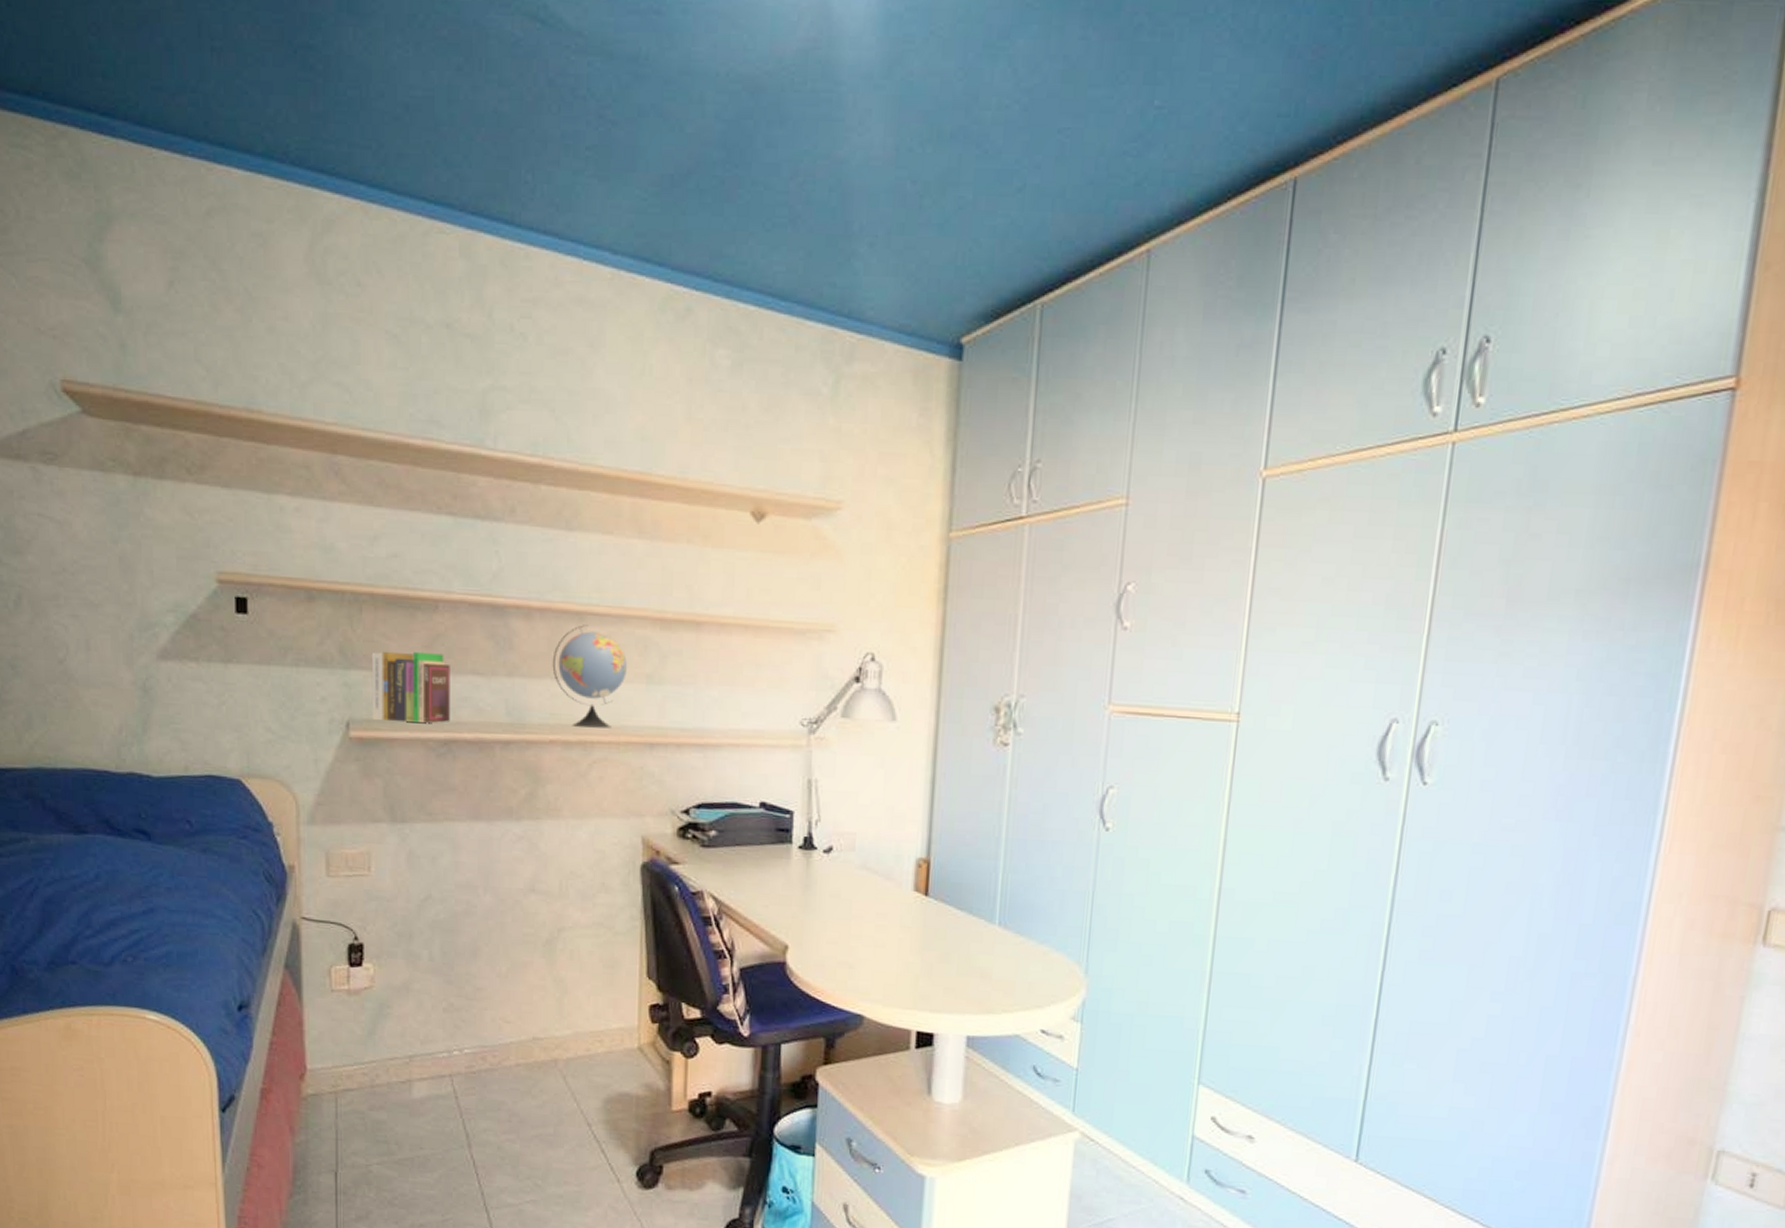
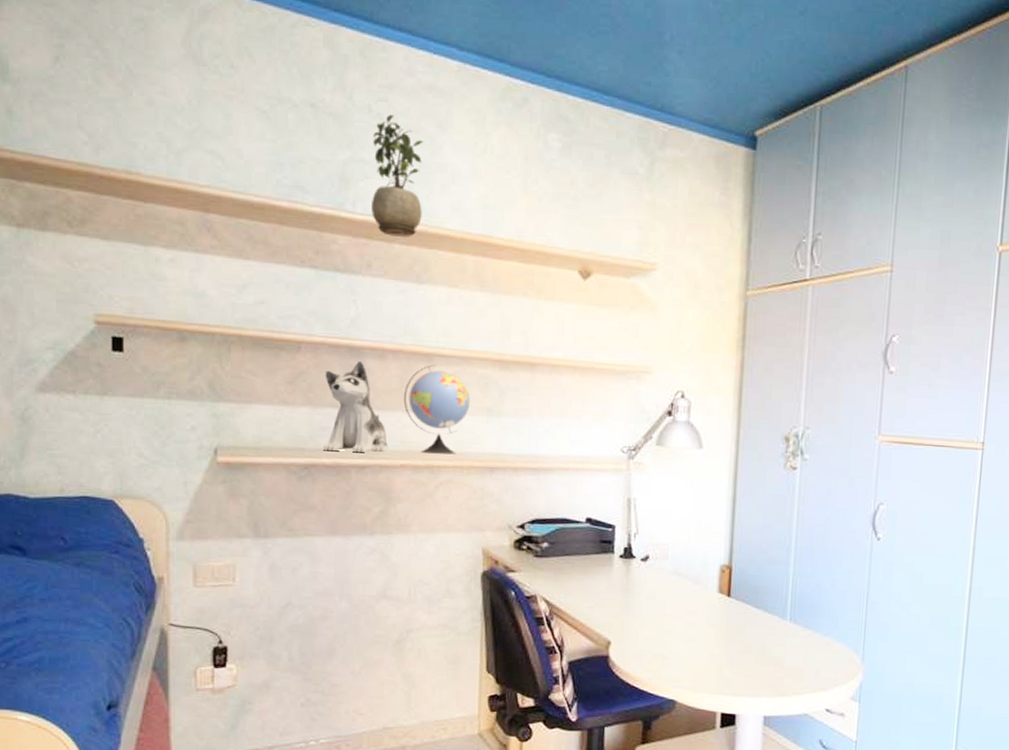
books: present [371,651,450,724] -> none [238,386,311,450]
plush toy: none [464,622,538,727] -> present [323,361,390,453]
potted plant: none [515,333,573,477] -> present [372,114,424,237]

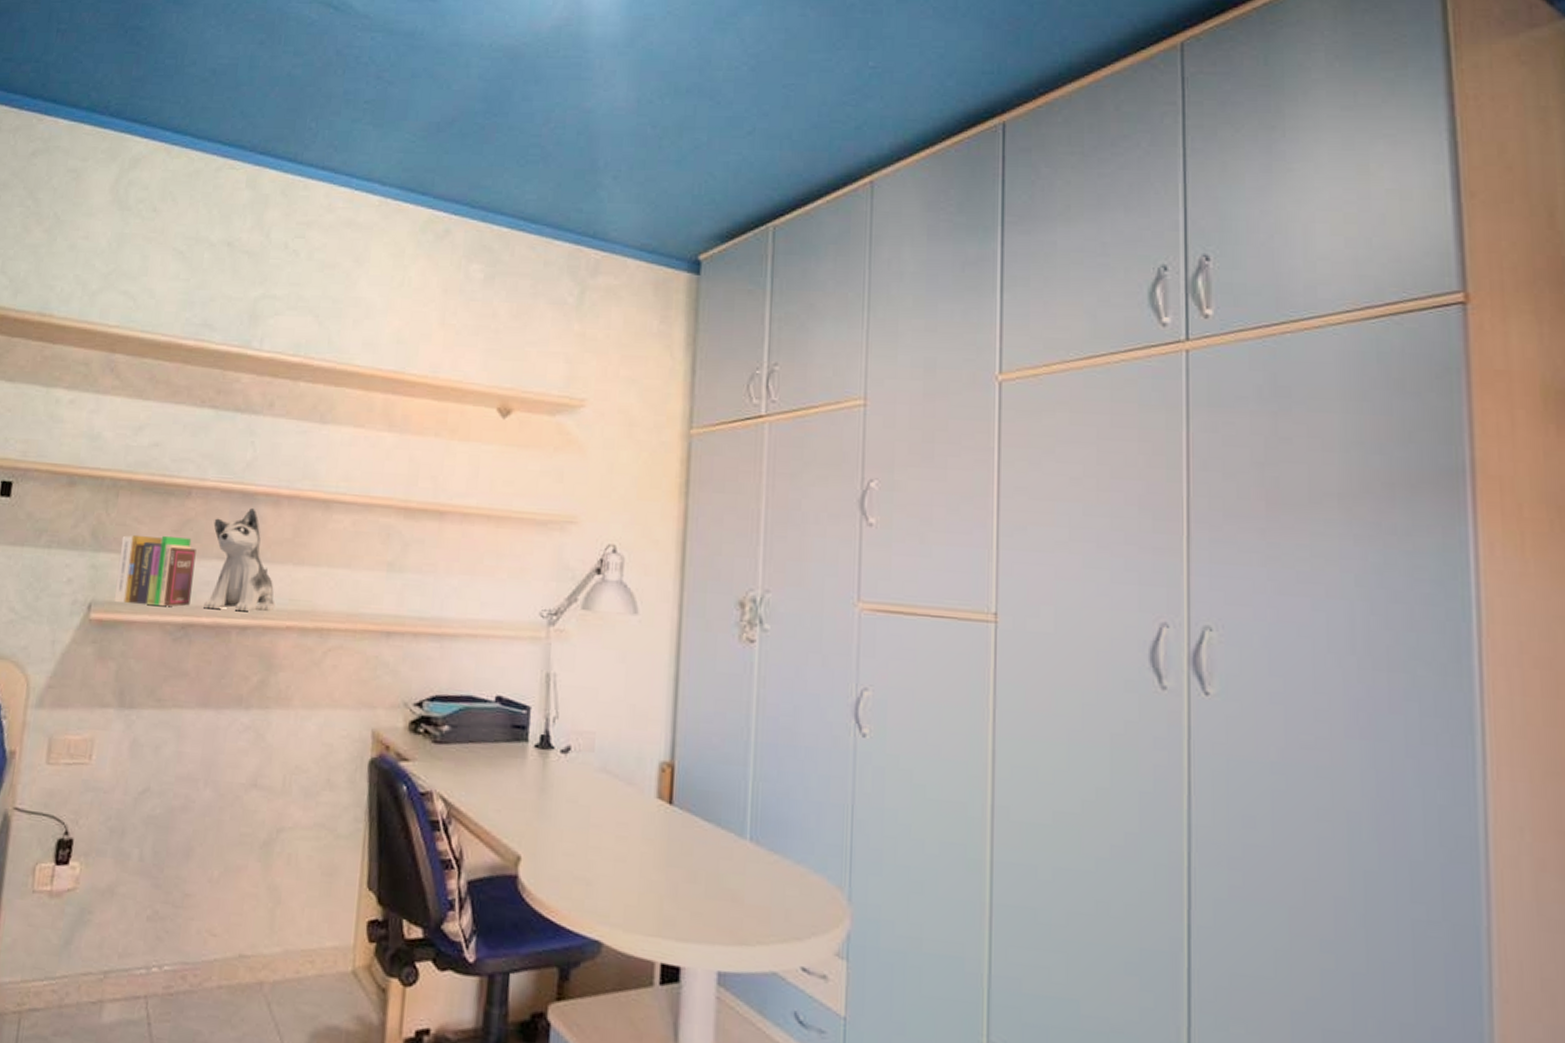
books: none [238,386,311,450] -> present [113,534,196,607]
potted plant: present [372,114,424,237] -> none [279,250,339,375]
globe: present [403,365,470,455] -> none [295,512,369,616]

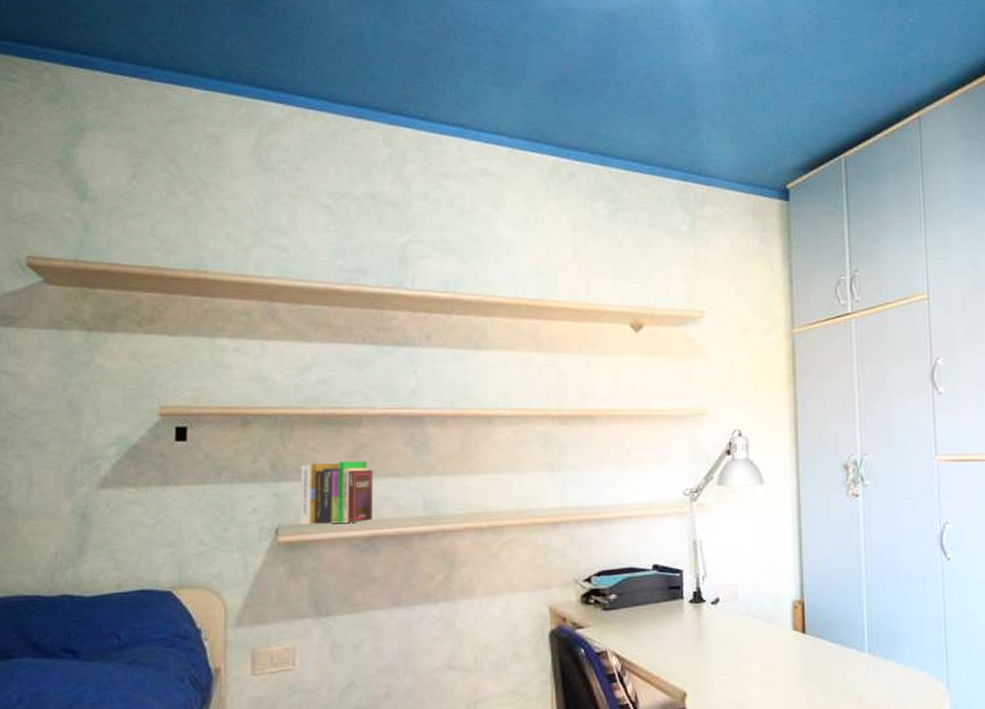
plush toy: present [204,508,277,612] -> none [386,429,452,521]

